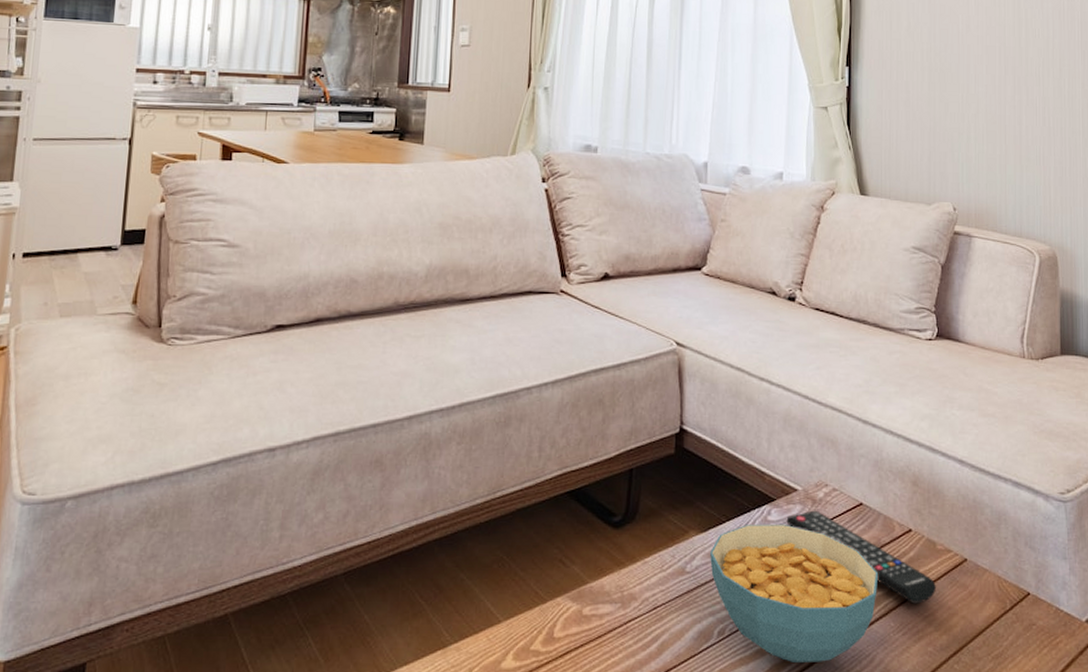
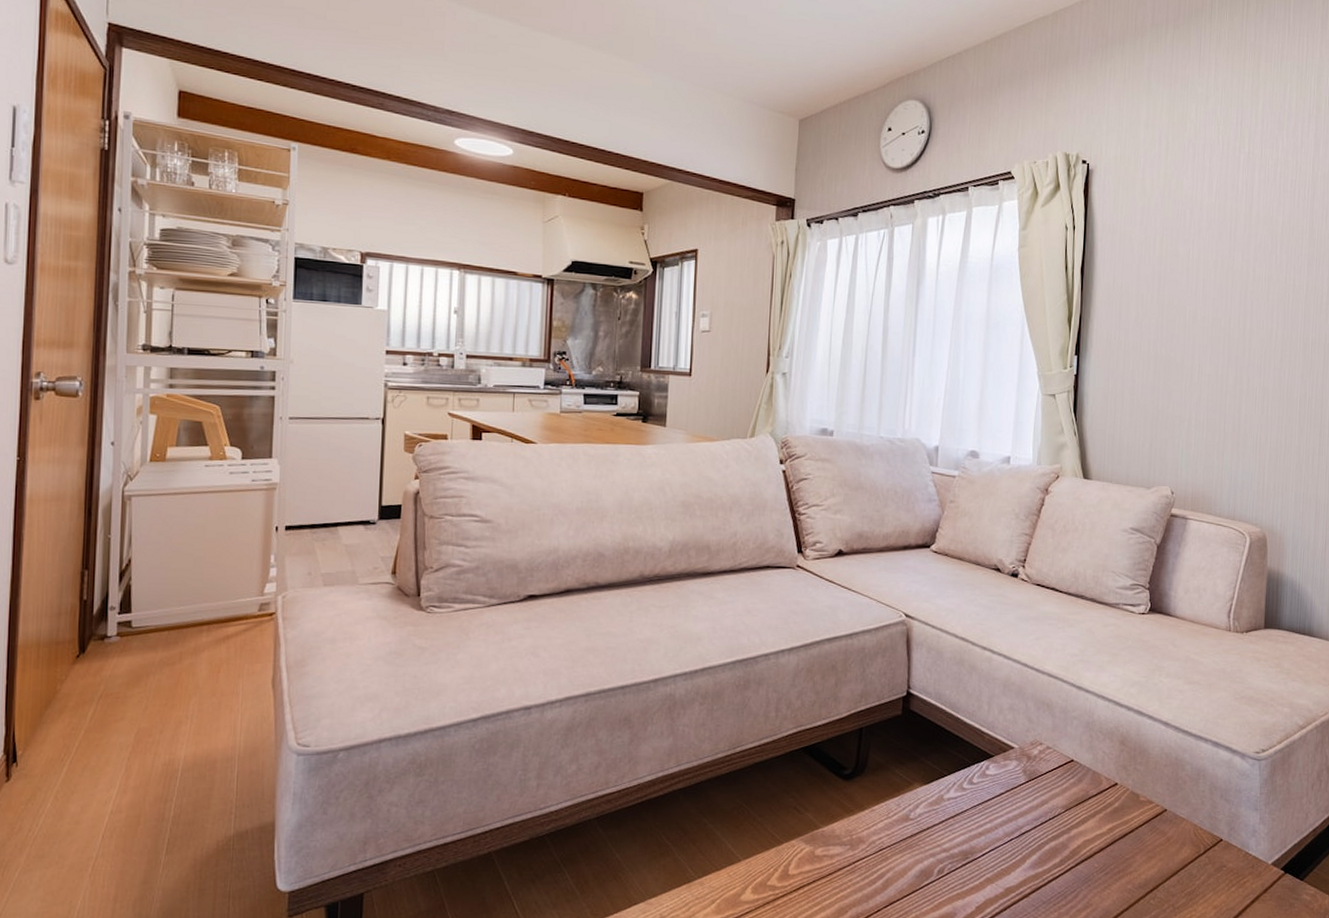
cereal bowl: present [710,523,879,662] -> none [932,777,1086,897]
remote control: present [786,510,937,604] -> none [1003,766,1138,848]

